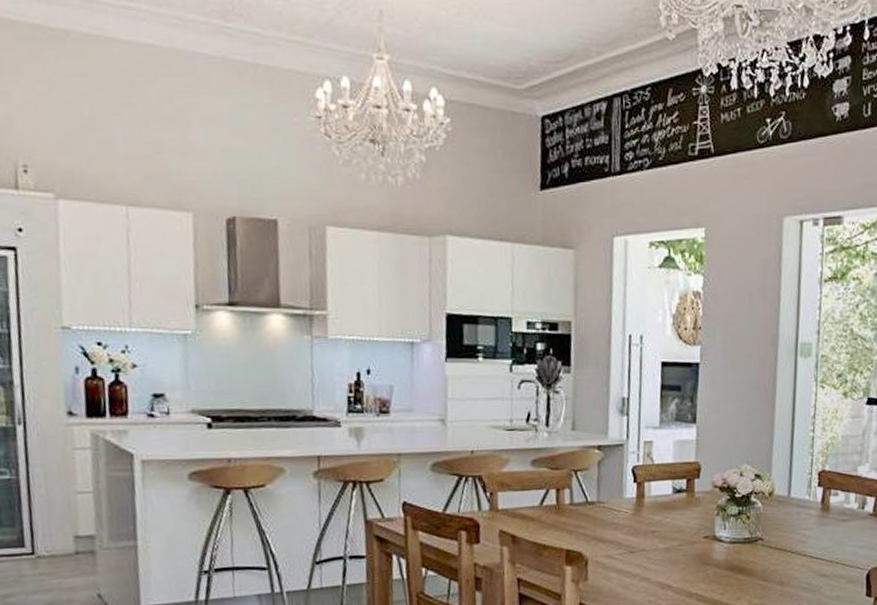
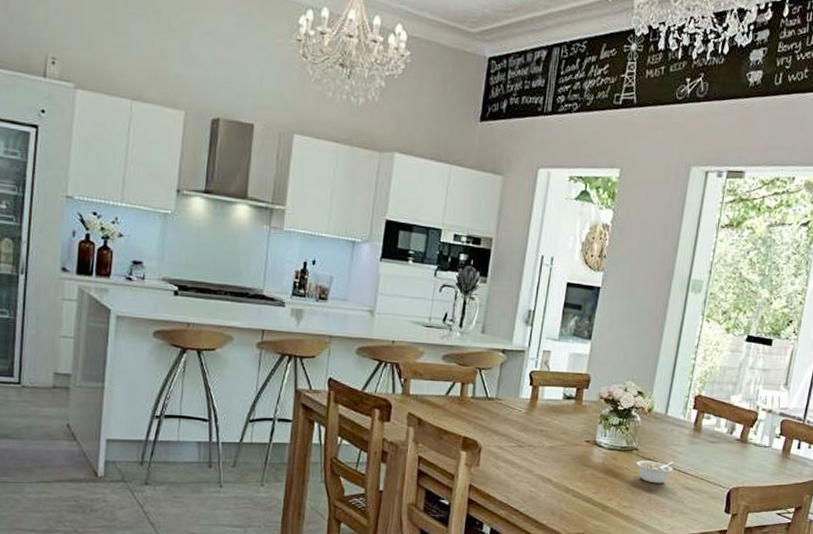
legume: none [763,547,804,575] -> present [636,460,674,484]

